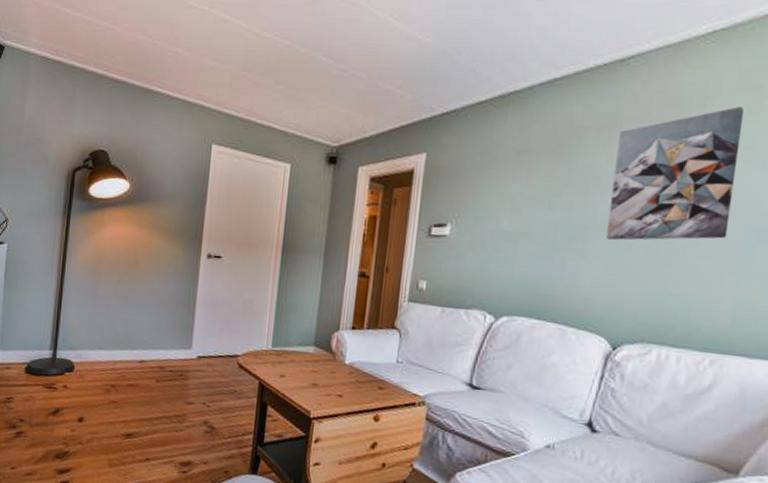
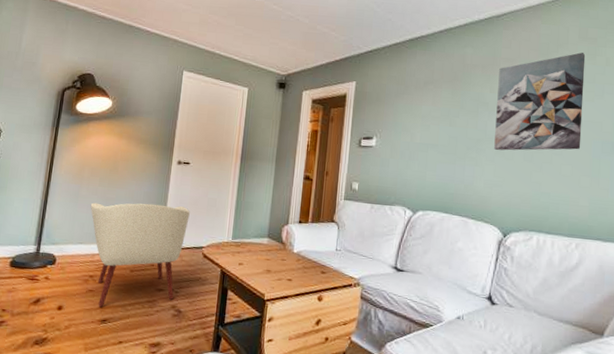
armchair: none [109,302,223,421] -> present [90,202,190,308]

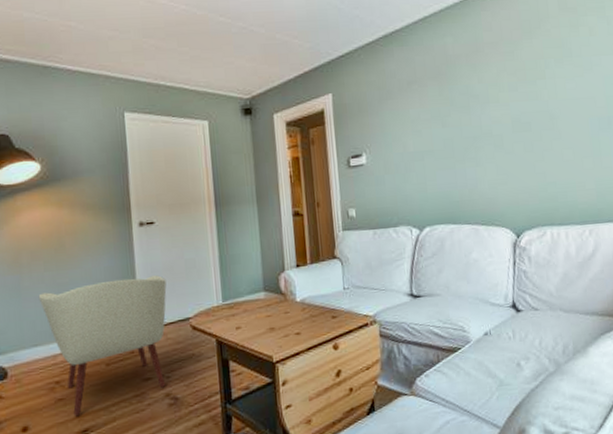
wall art: present [494,52,586,151] -> none [484,25,579,145]

